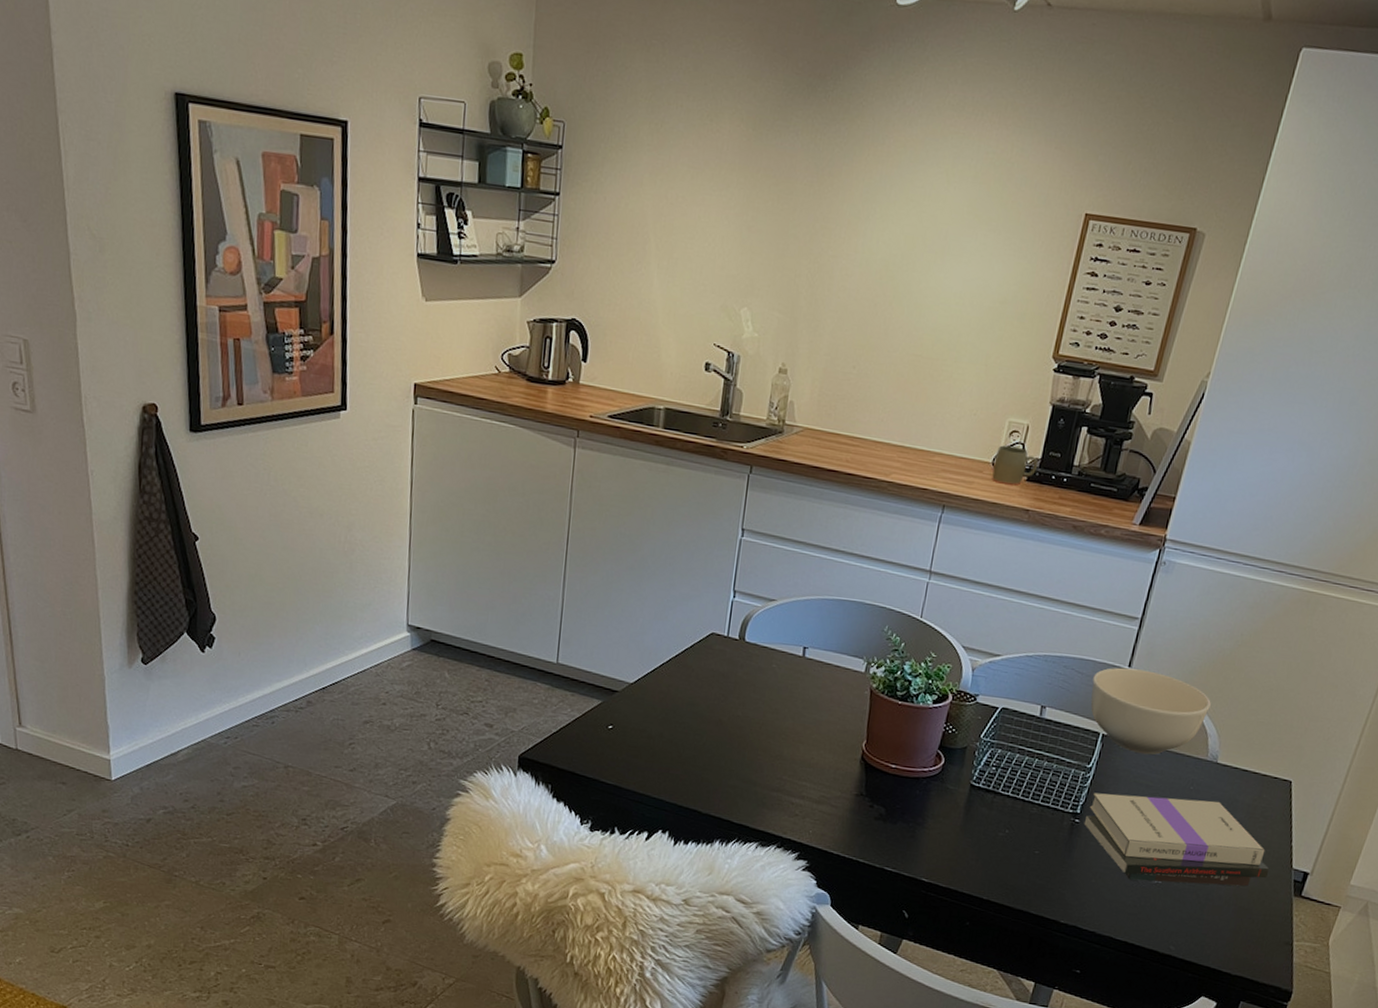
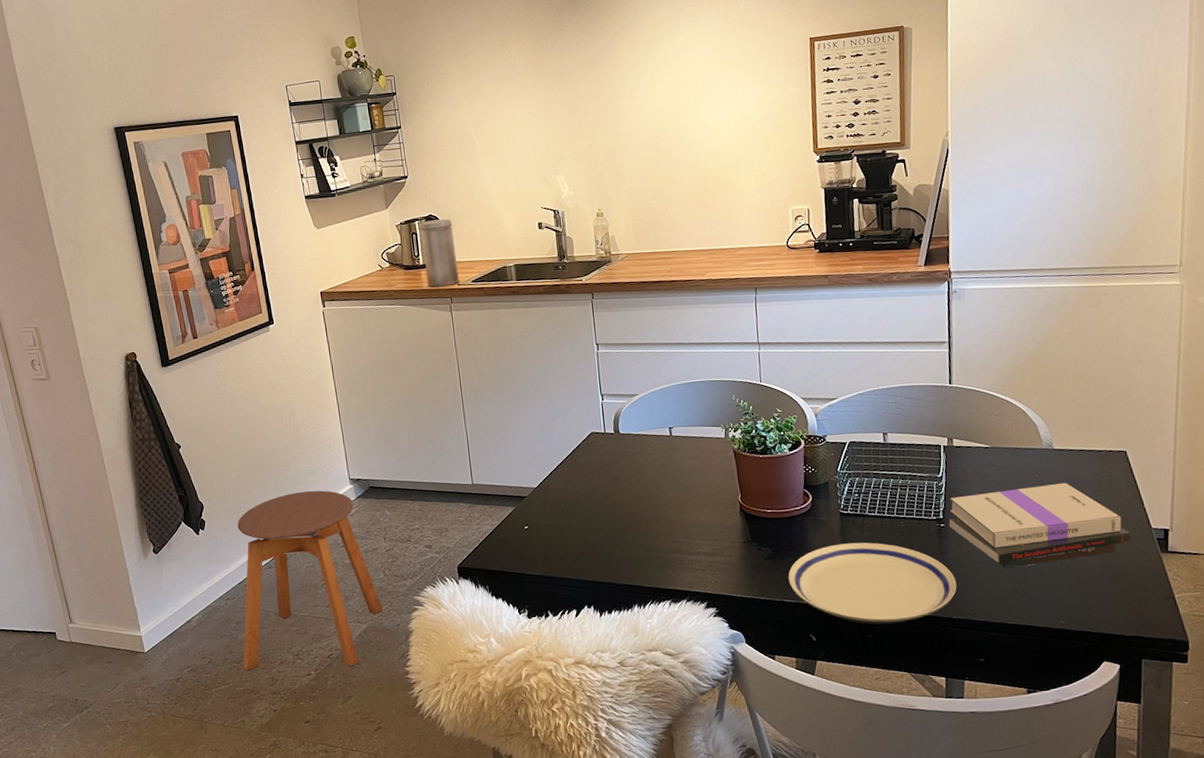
stool: none [234,626,419,846] -> present [237,490,383,671]
canister: none [551,325,600,416] -> present [419,218,460,288]
plate: none [894,817,1075,917] -> present [788,542,957,625]
mug: present [992,445,1038,486] -> none [787,227,825,260]
bowl: present [1090,667,1211,755] -> none [921,383,1032,456]

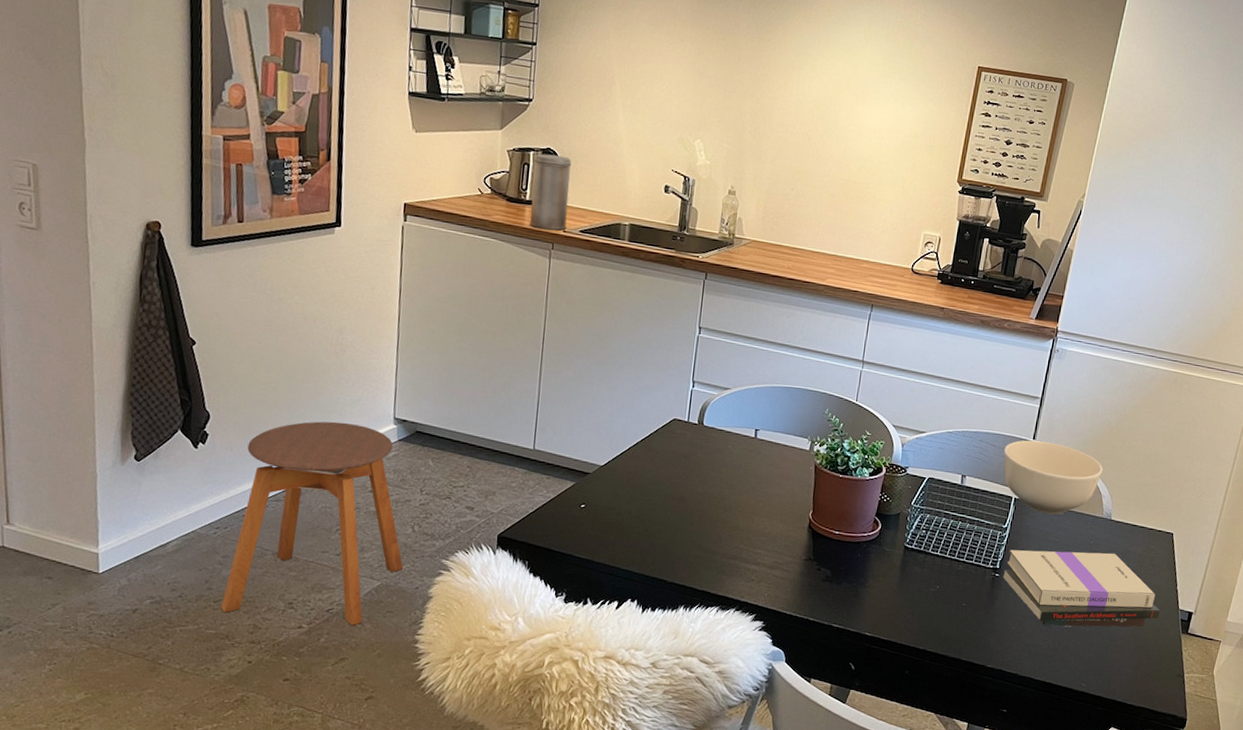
plate: present [788,542,957,625] -> none [840,577,998,665]
bowl: none [921,383,1032,456] -> present [1003,440,1103,515]

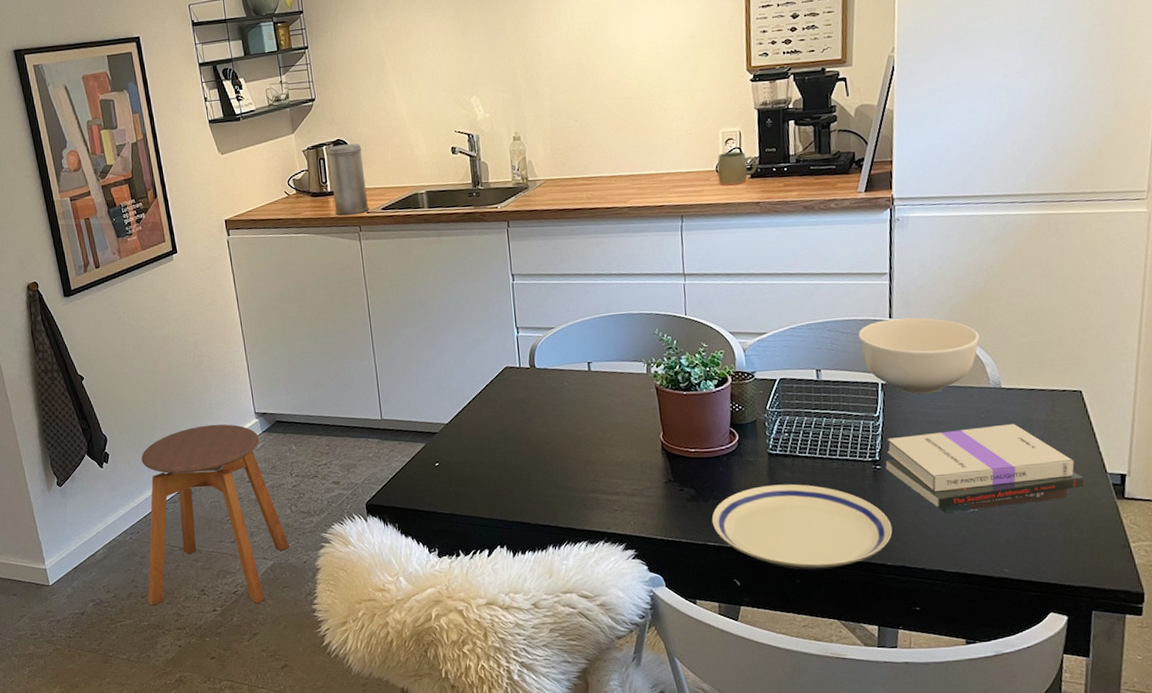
plate: none [840,577,998,665] -> present [711,484,893,571]
mug: none [912,254,950,287] -> present [717,151,758,186]

